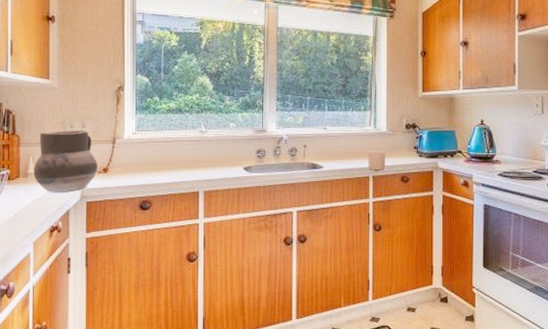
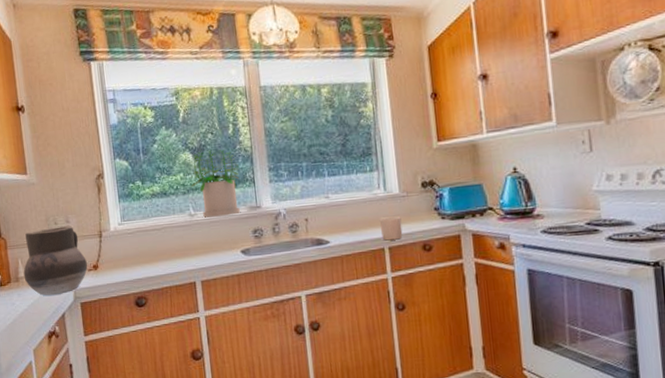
potted plant: none [204,76,250,136] -> present [189,149,240,218]

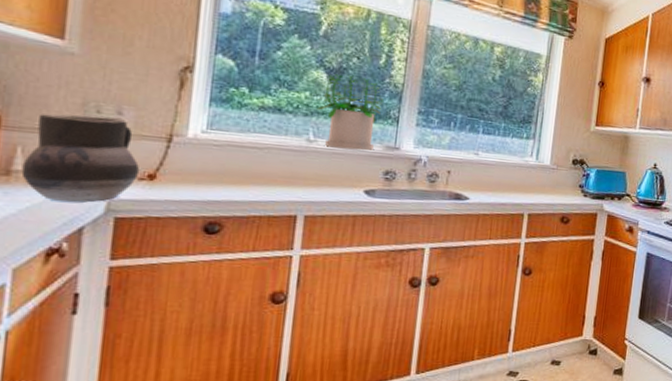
mug: present [379,215,403,241] -> none [524,184,547,208]

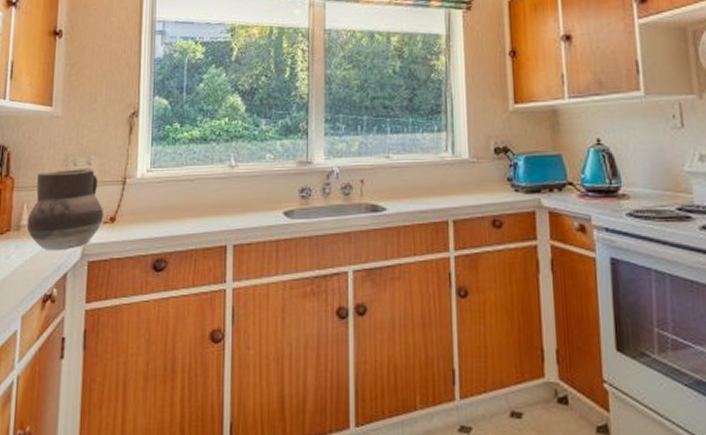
potted plant: present [316,74,383,152] -> none [234,94,292,170]

